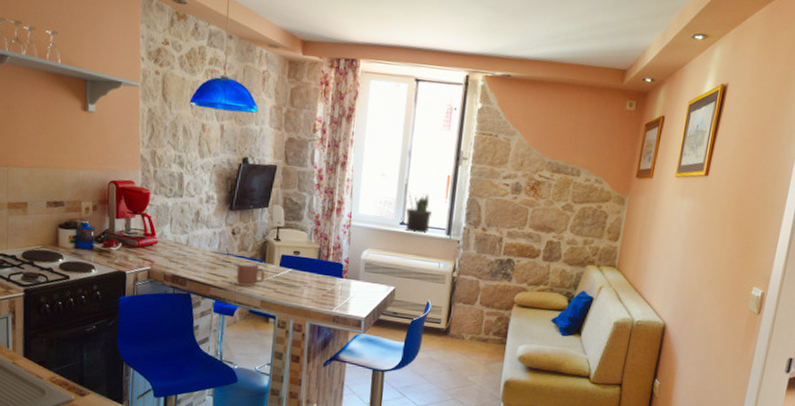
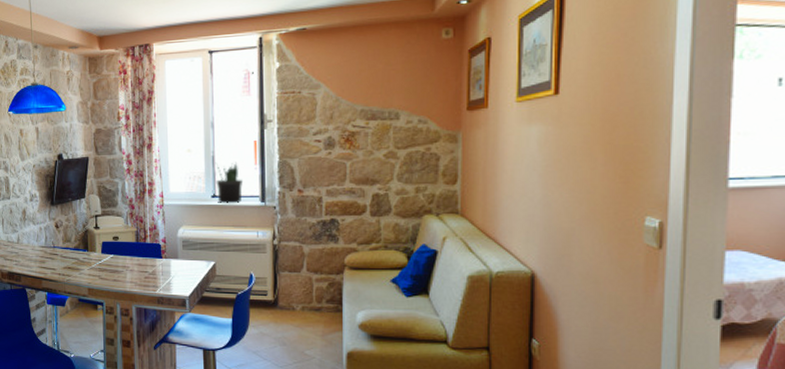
mug: present [236,261,265,287] -> none [63,253,89,276]

